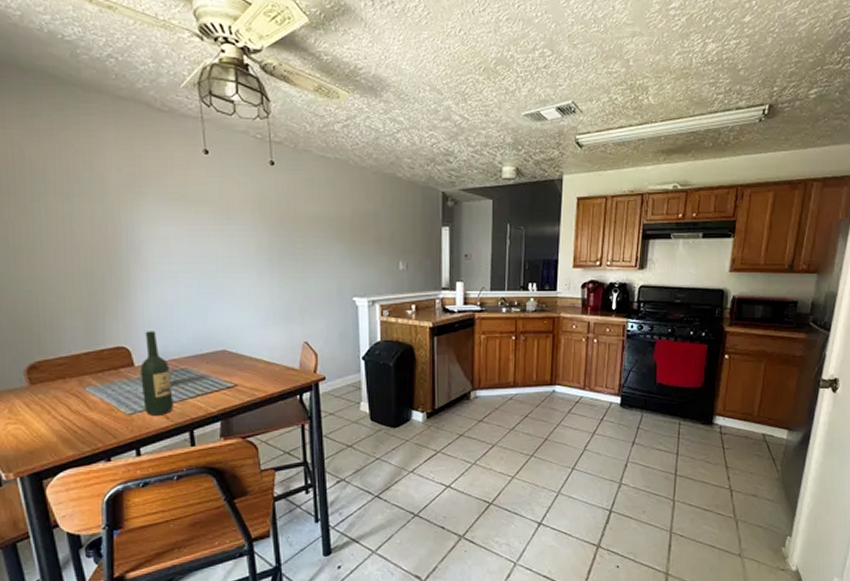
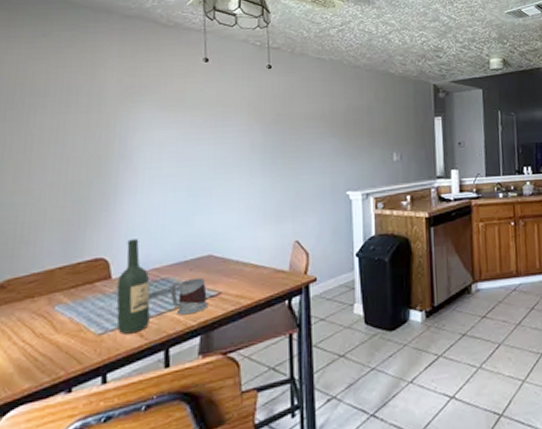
mug: none [190,370,226,402] -> present [170,277,208,316]

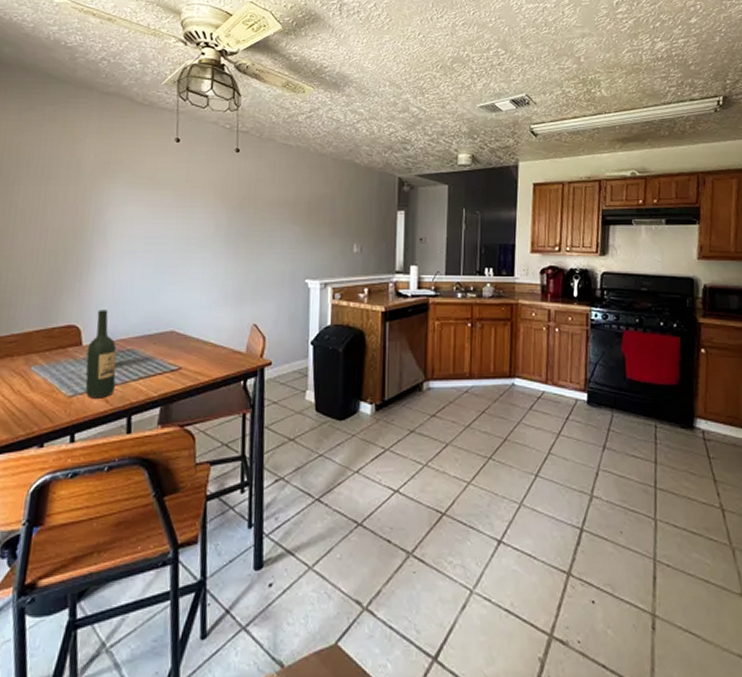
mug: present [170,277,208,316] -> none [134,351,169,386]

